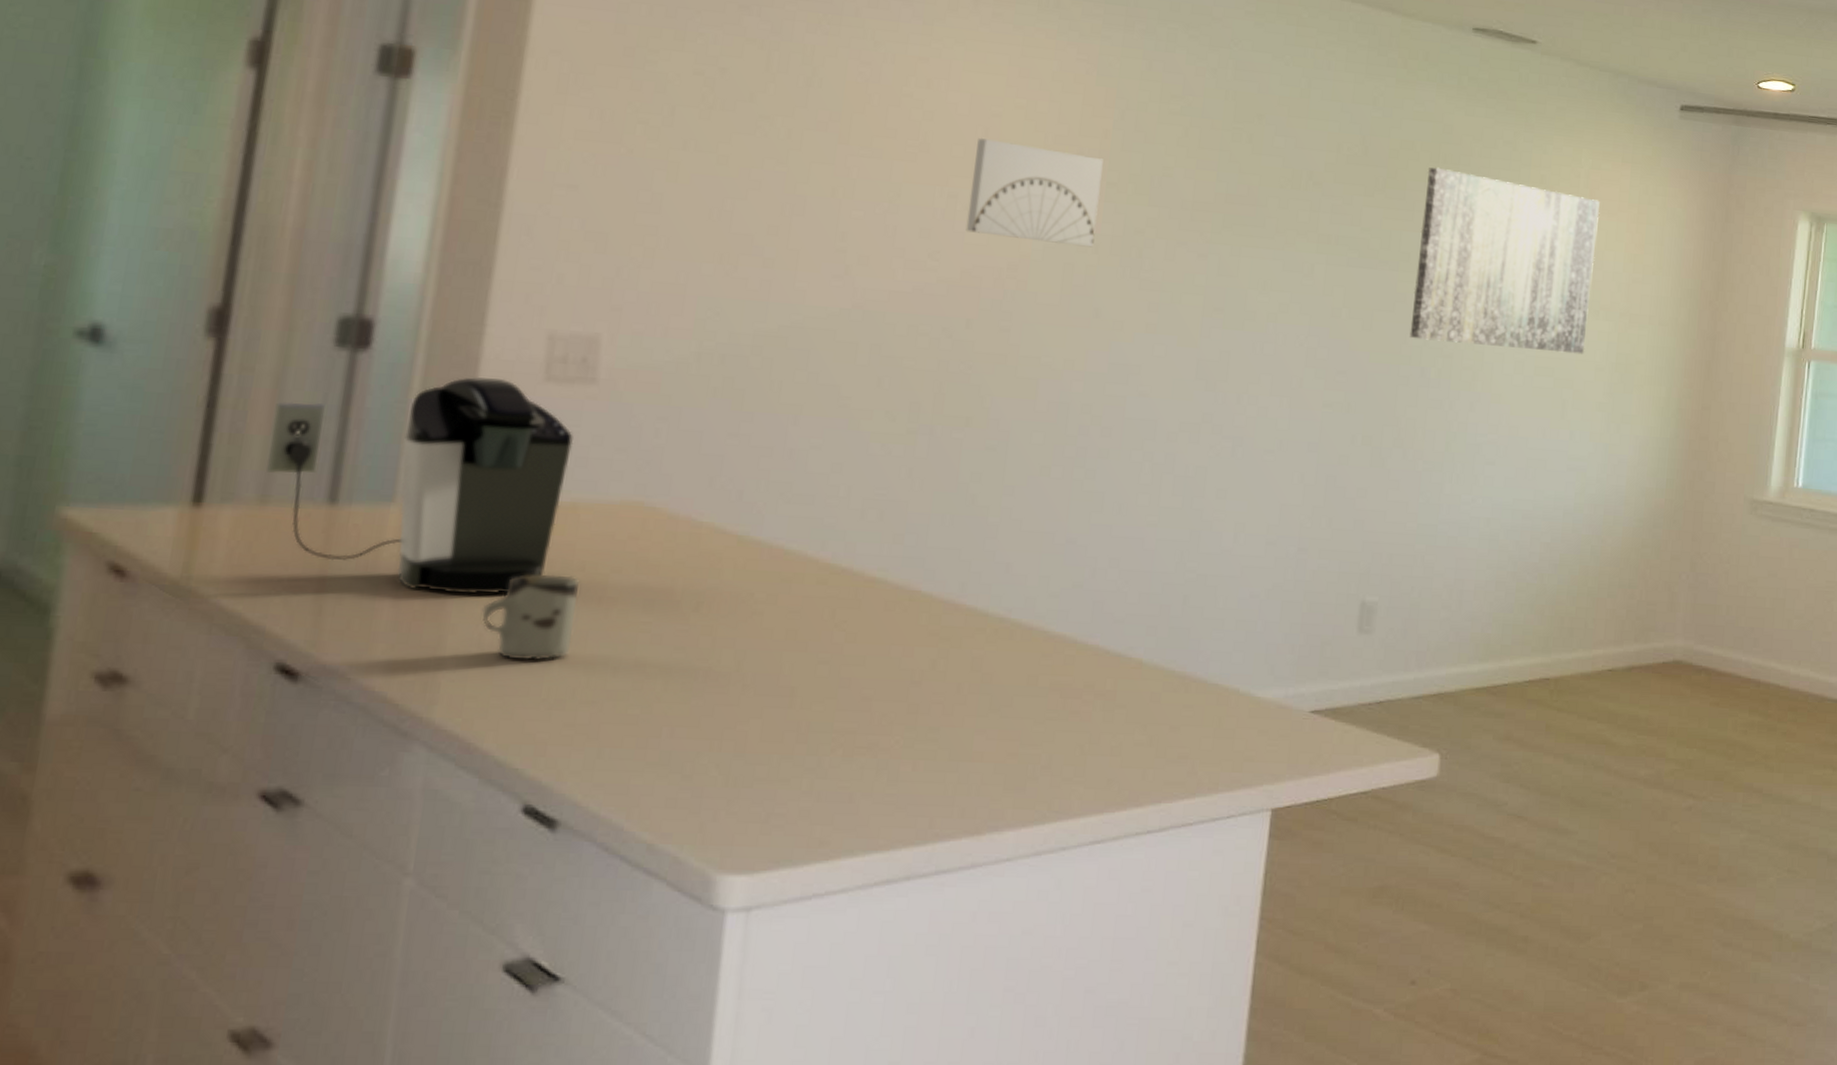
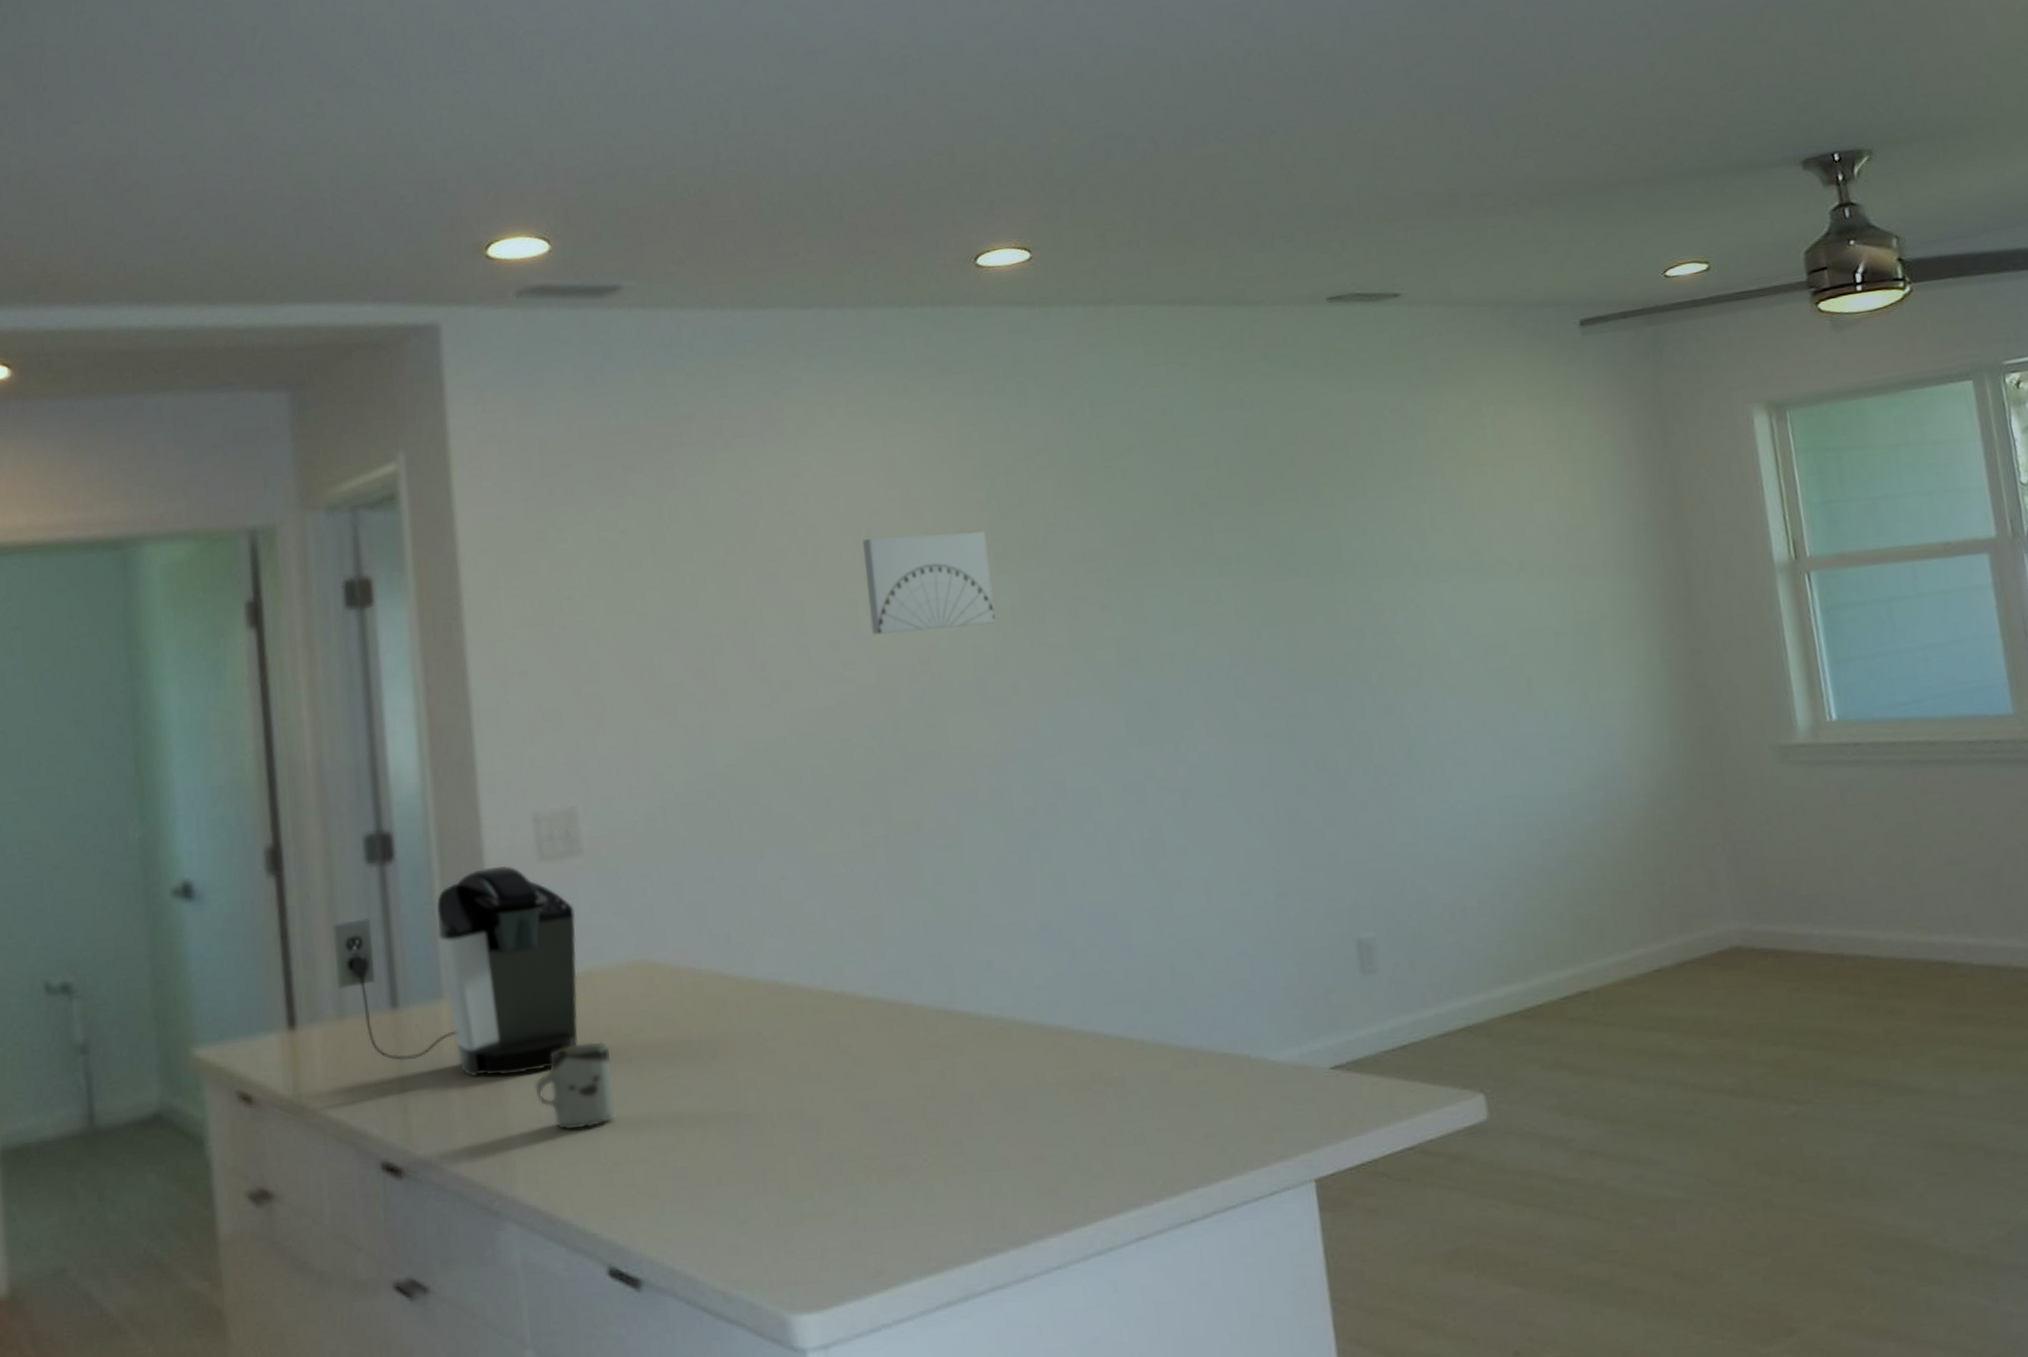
wall art: present [1409,167,1600,355] -> none [1315,448,1538,646]

